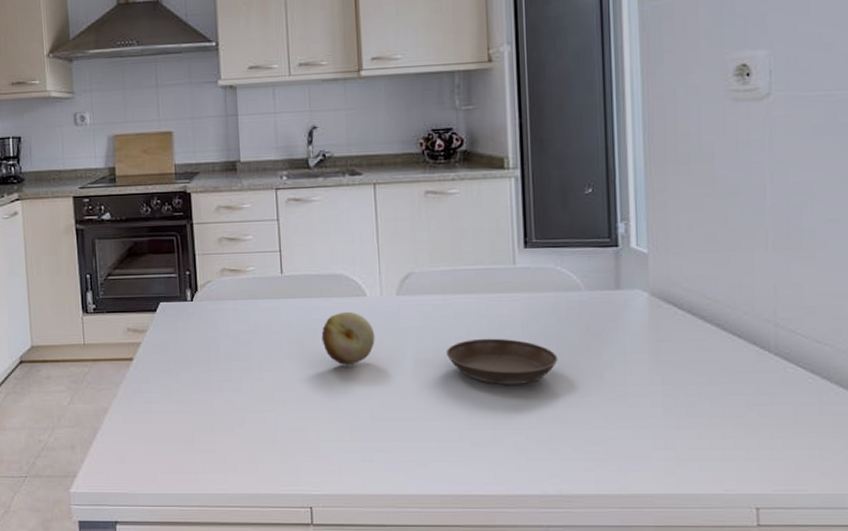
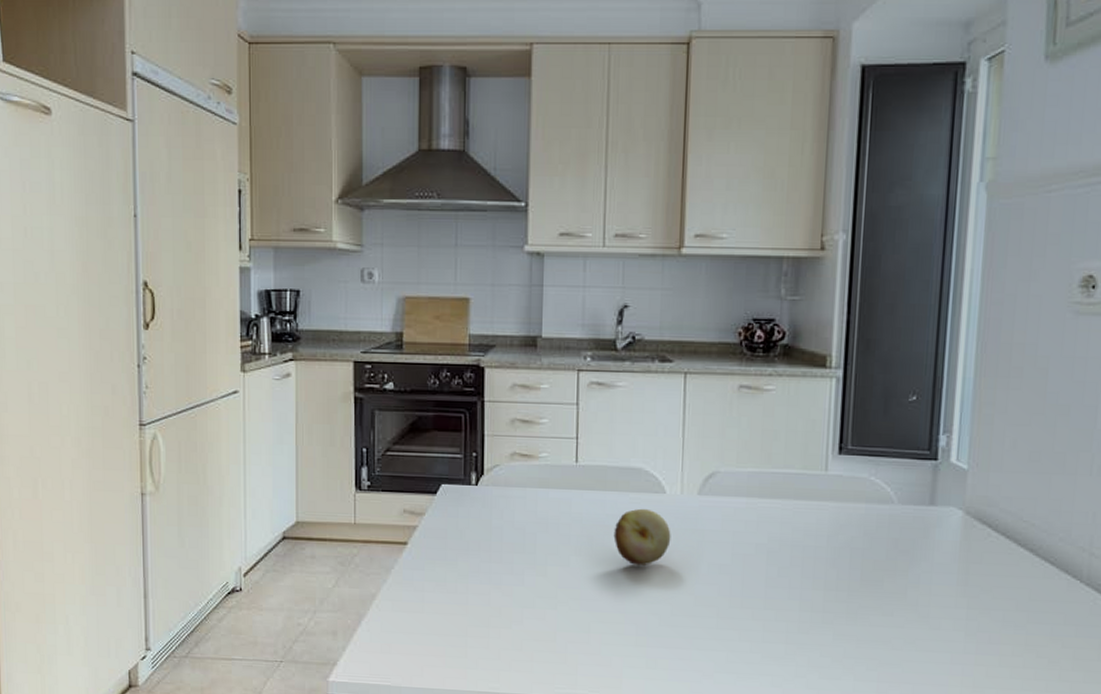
saucer: present [445,338,558,384] -> none [744,547,862,598]

